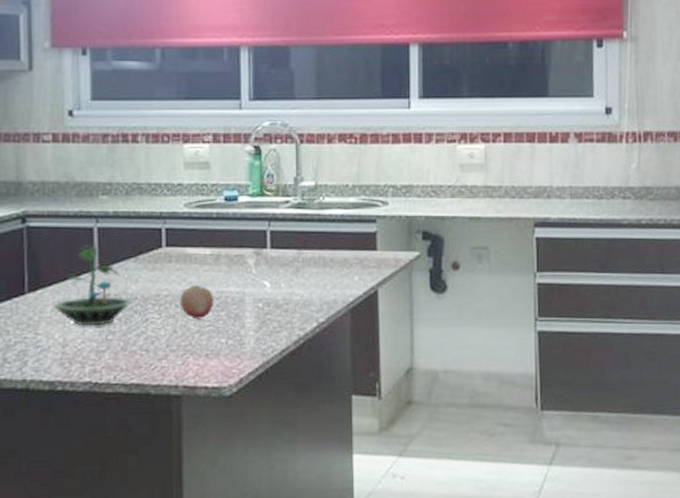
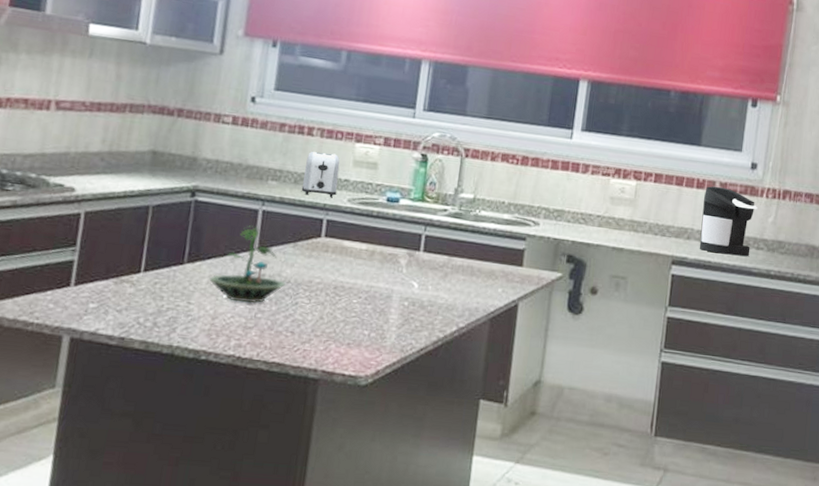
toaster: none [134,158,172,206] -> present [301,151,340,198]
fruit: present [179,284,215,319] -> none [329,276,363,310]
coffee maker: none [559,137,619,209] -> present [699,186,758,257]

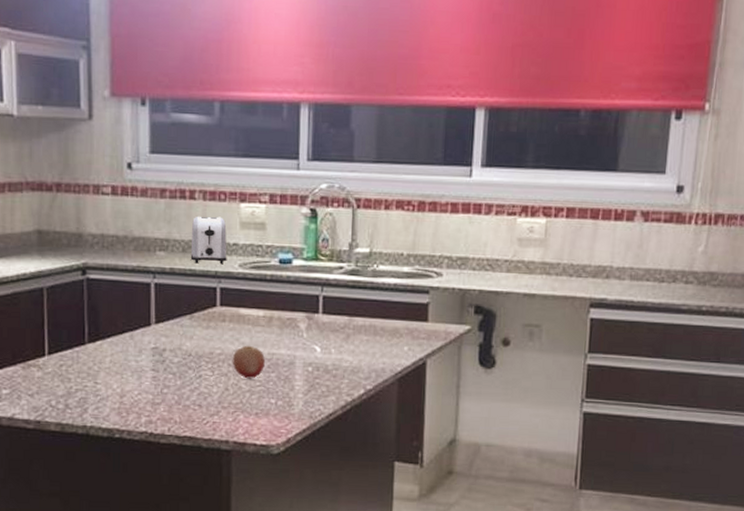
terrarium: present [208,225,287,304] -> none [111,300,188,379]
fruit: none [329,276,363,310] -> present [232,345,266,379]
coffee maker: present [699,186,758,257] -> none [620,216,686,293]

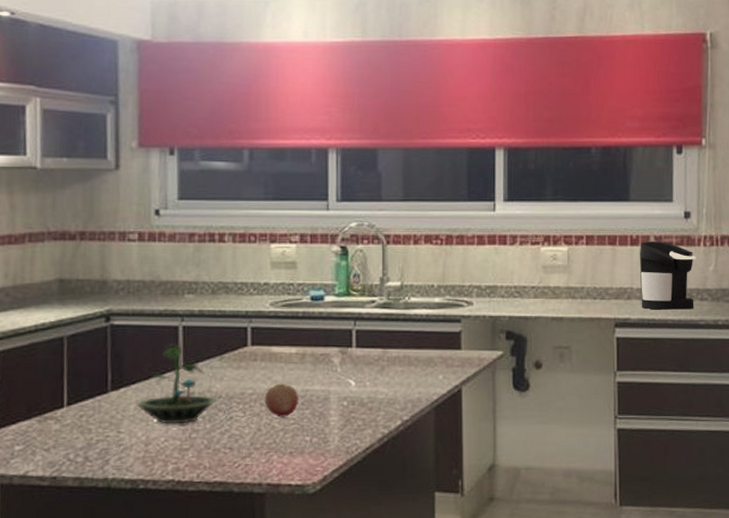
terrarium: none [111,300,188,379] -> present [135,343,218,425]
toaster: present [190,216,227,265] -> none [220,258,258,305]
coffee maker: none [620,216,686,293] -> present [640,240,697,310]

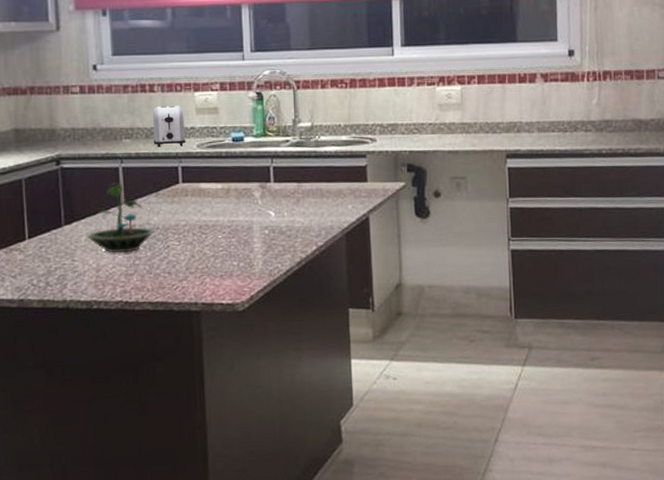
toaster: none [220,258,258,305] -> present [153,105,186,147]
fruit: present [264,383,299,418] -> none [196,215,227,246]
coffee maker: present [640,240,697,310] -> none [527,78,581,141]

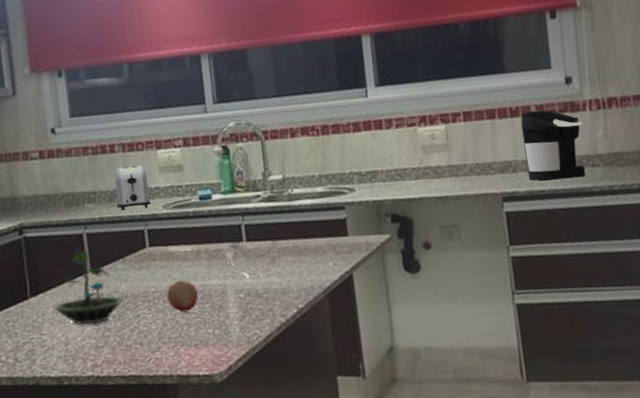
fruit: none [196,215,227,246] -> present [166,280,199,313]
coffee maker: none [527,78,581,141] -> present [520,110,586,181]

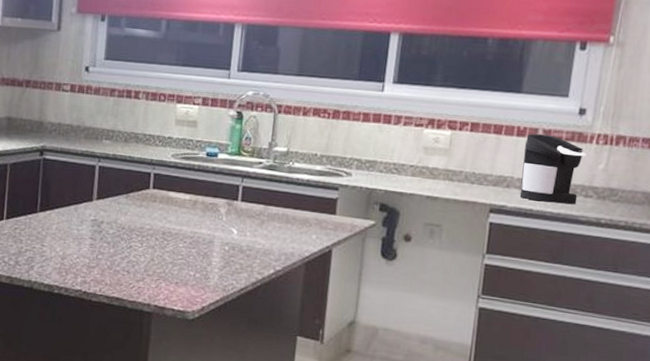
terrarium: present [53,250,125,325] -> none [57,179,122,247]
toaster: present [115,165,151,210] -> none [131,112,164,154]
fruit: present [166,280,199,313] -> none [159,223,188,253]

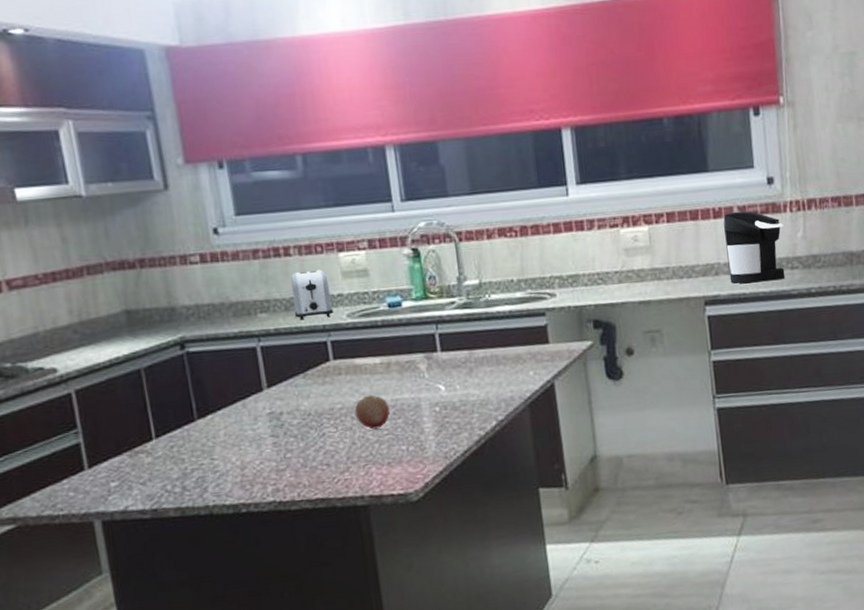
toaster: none [131,112,164,154] -> present [291,269,334,320]
fruit: none [159,223,188,253] -> present [354,394,390,430]

